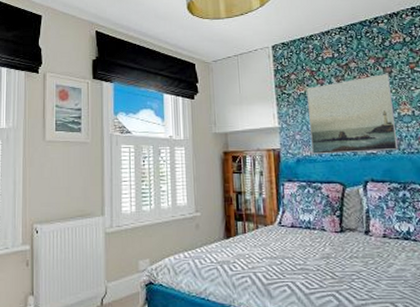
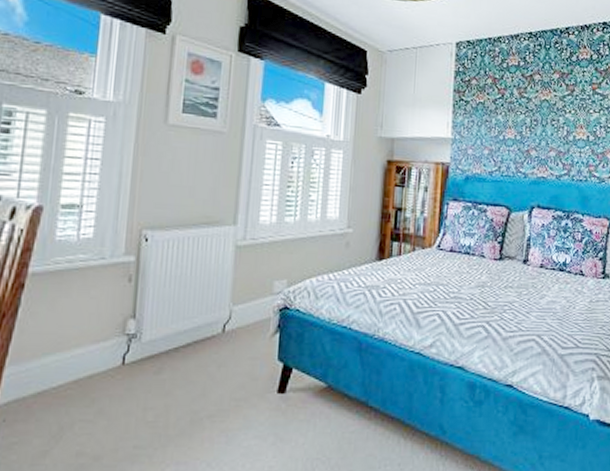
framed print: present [307,74,398,154] -> none [483,92,571,176]

